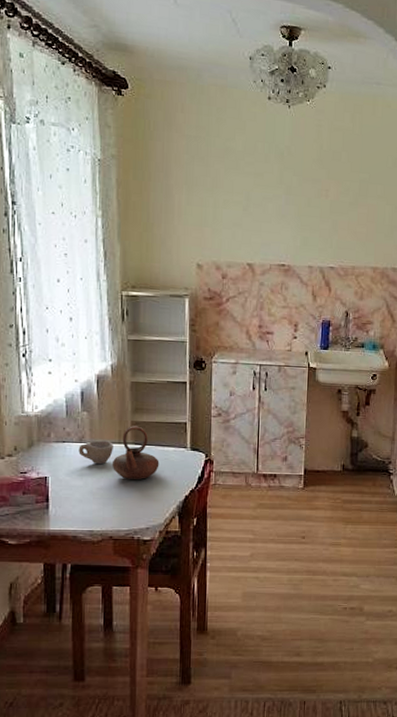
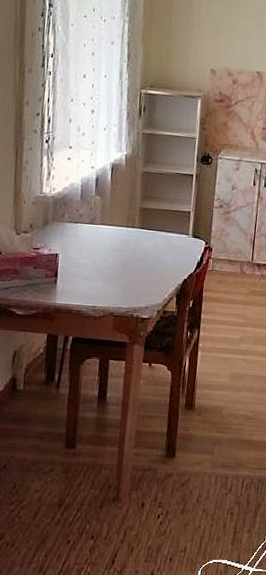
cup: present [78,440,113,465] -> none [89,223,122,246]
teapot: present [113,426,159,480] -> none [119,211,163,262]

